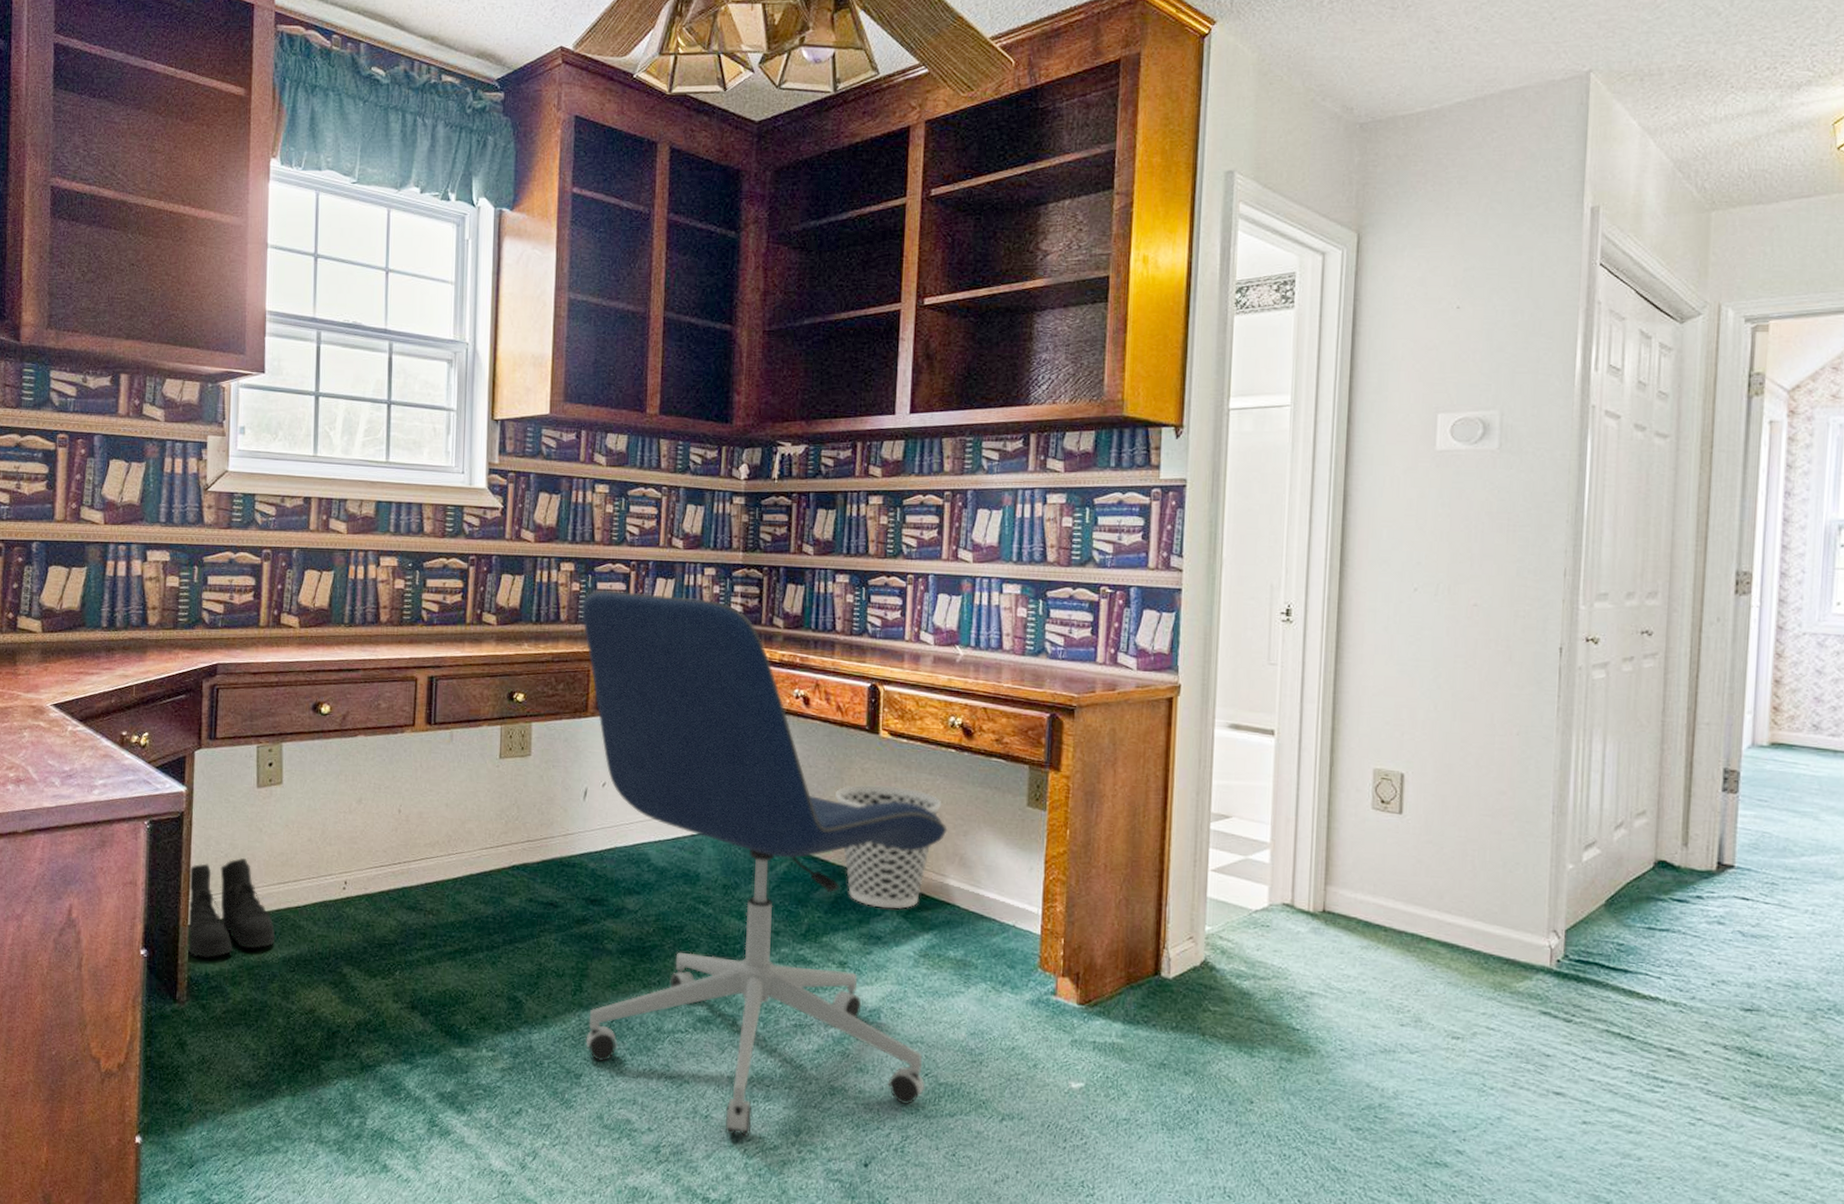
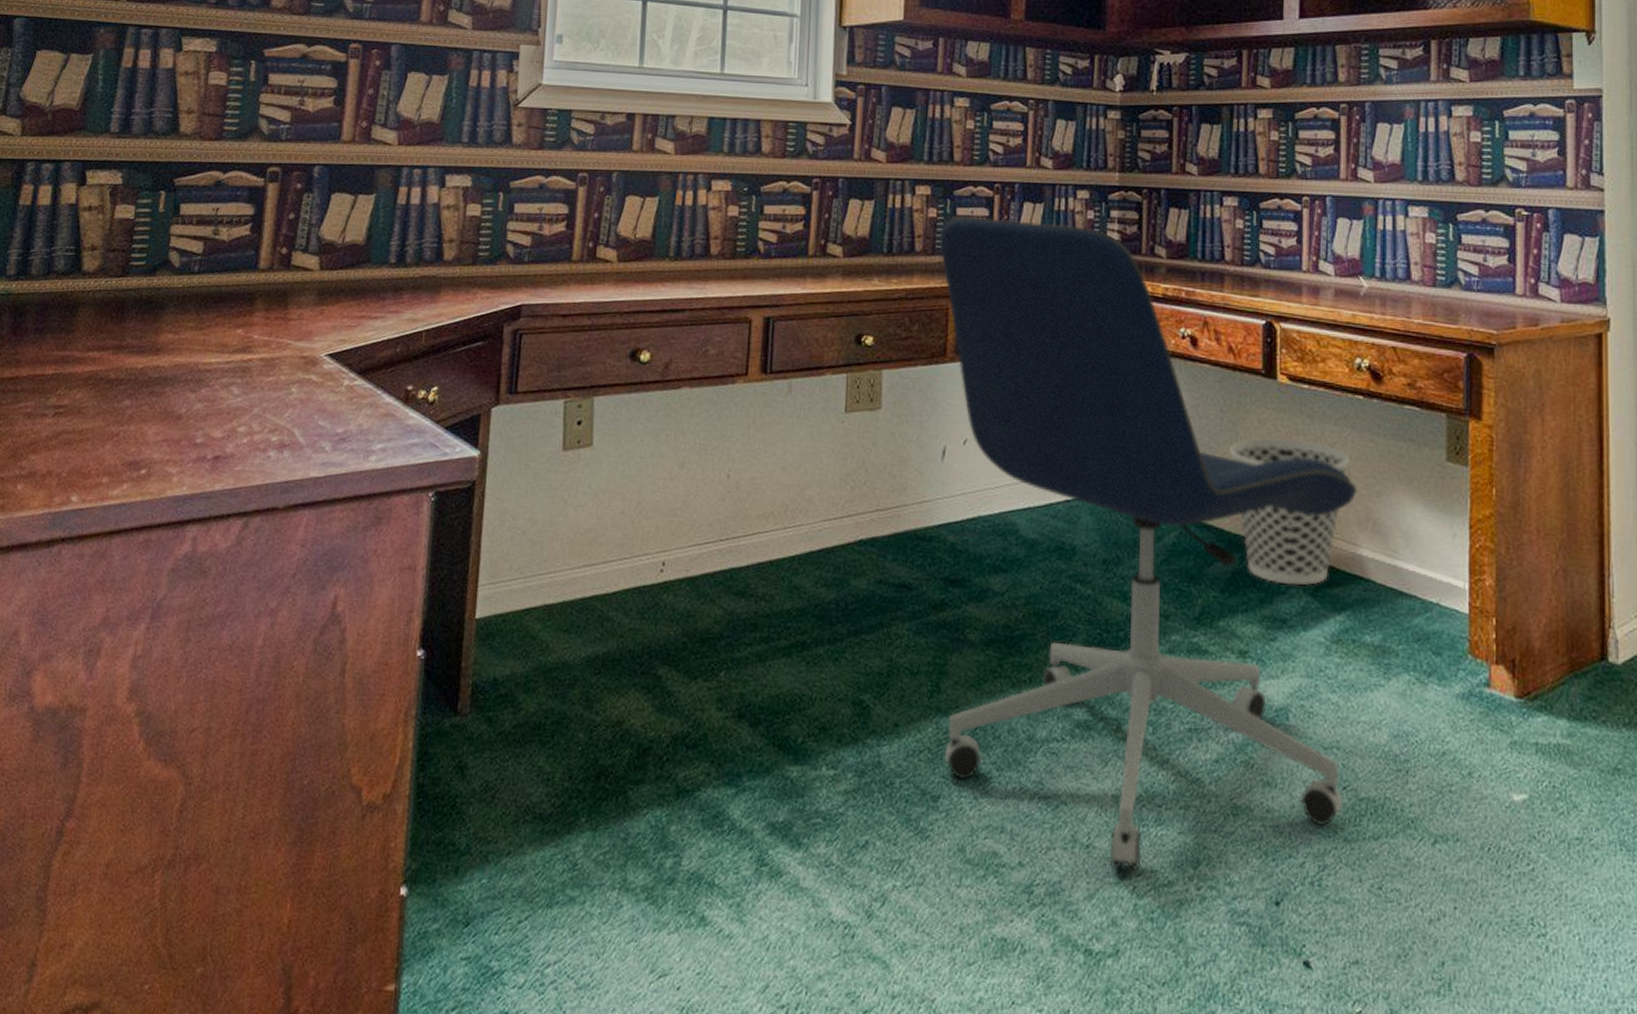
boots: present [187,857,275,958] -> none [473,535,578,659]

